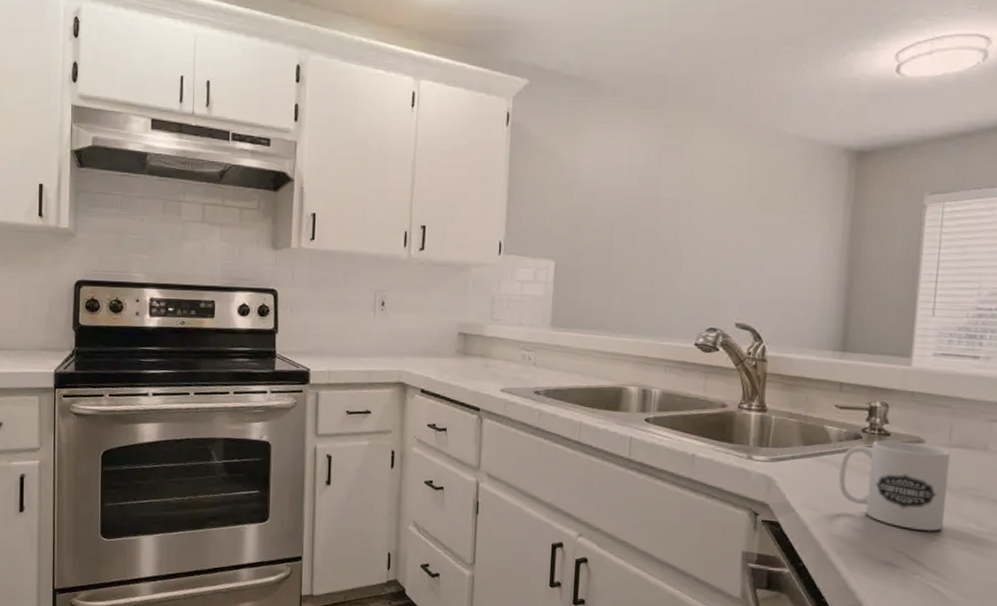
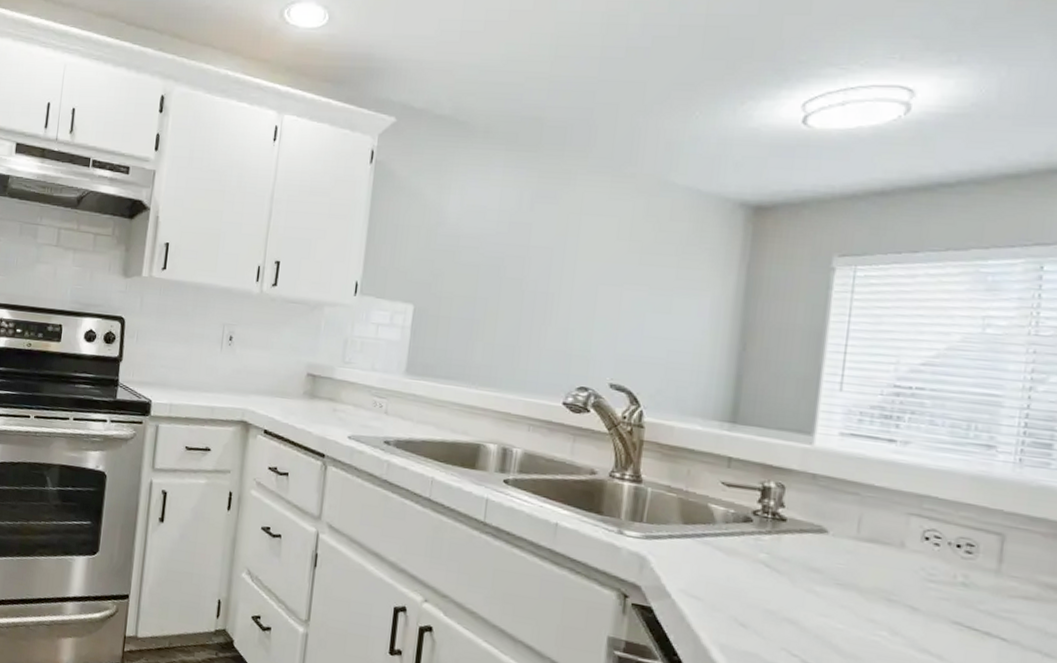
mug: present [838,440,950,531] -> none [723,525,859,635]

